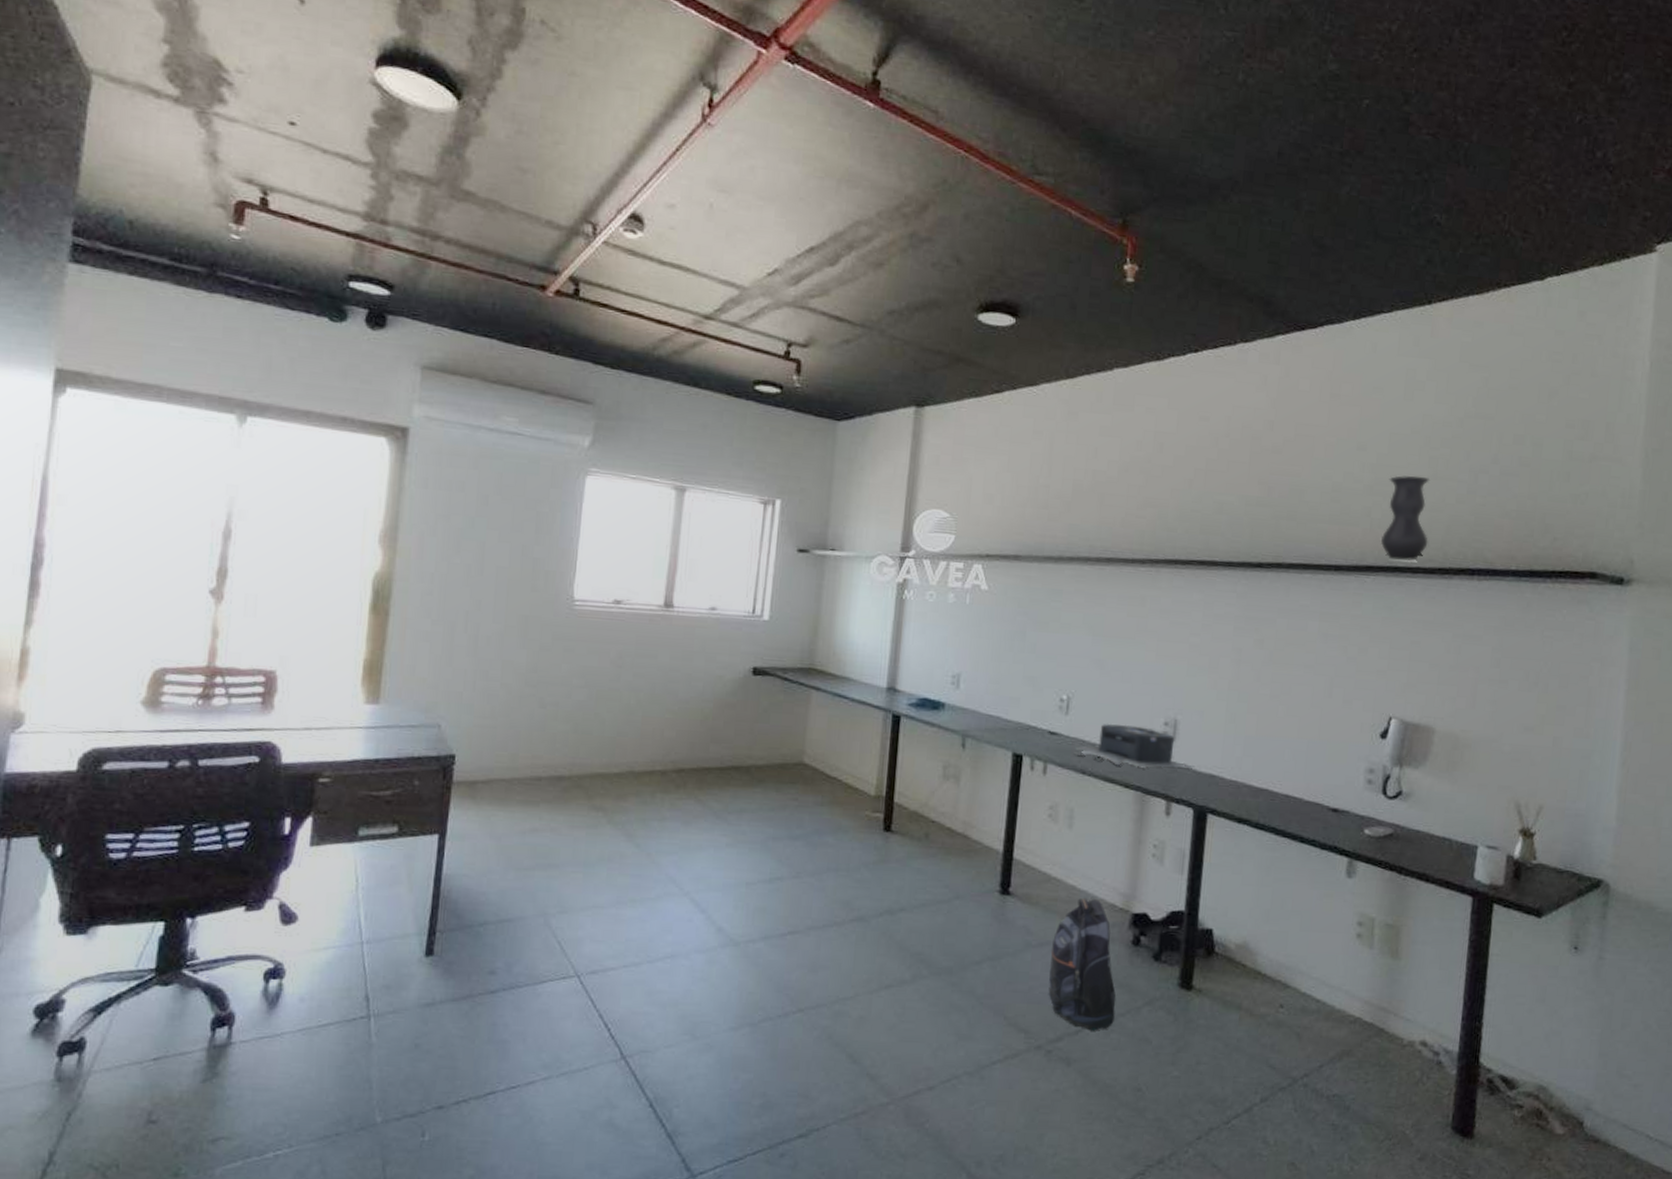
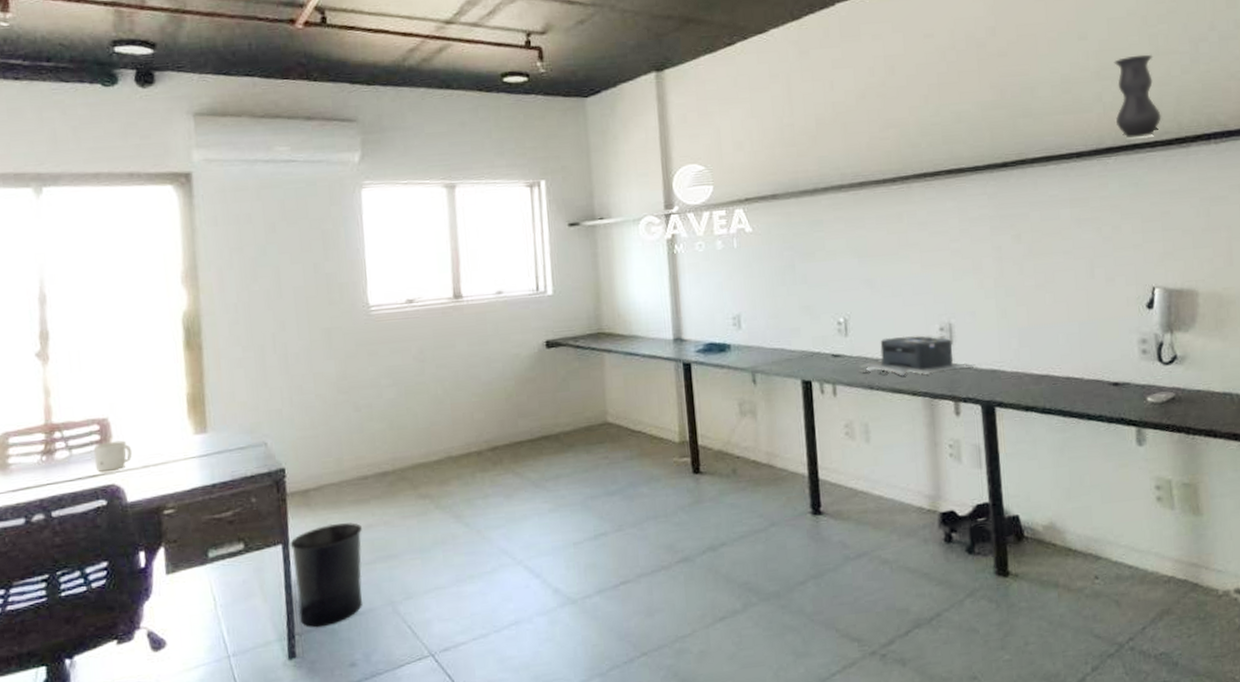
mug: none [253,696,296,727] -> present [93,440,133,472]
waste bin: none [443,821,526,928] -> present [290,522,362,628]
backpack: present [1048,898,1116,1031] -> none [869,504,940,630]

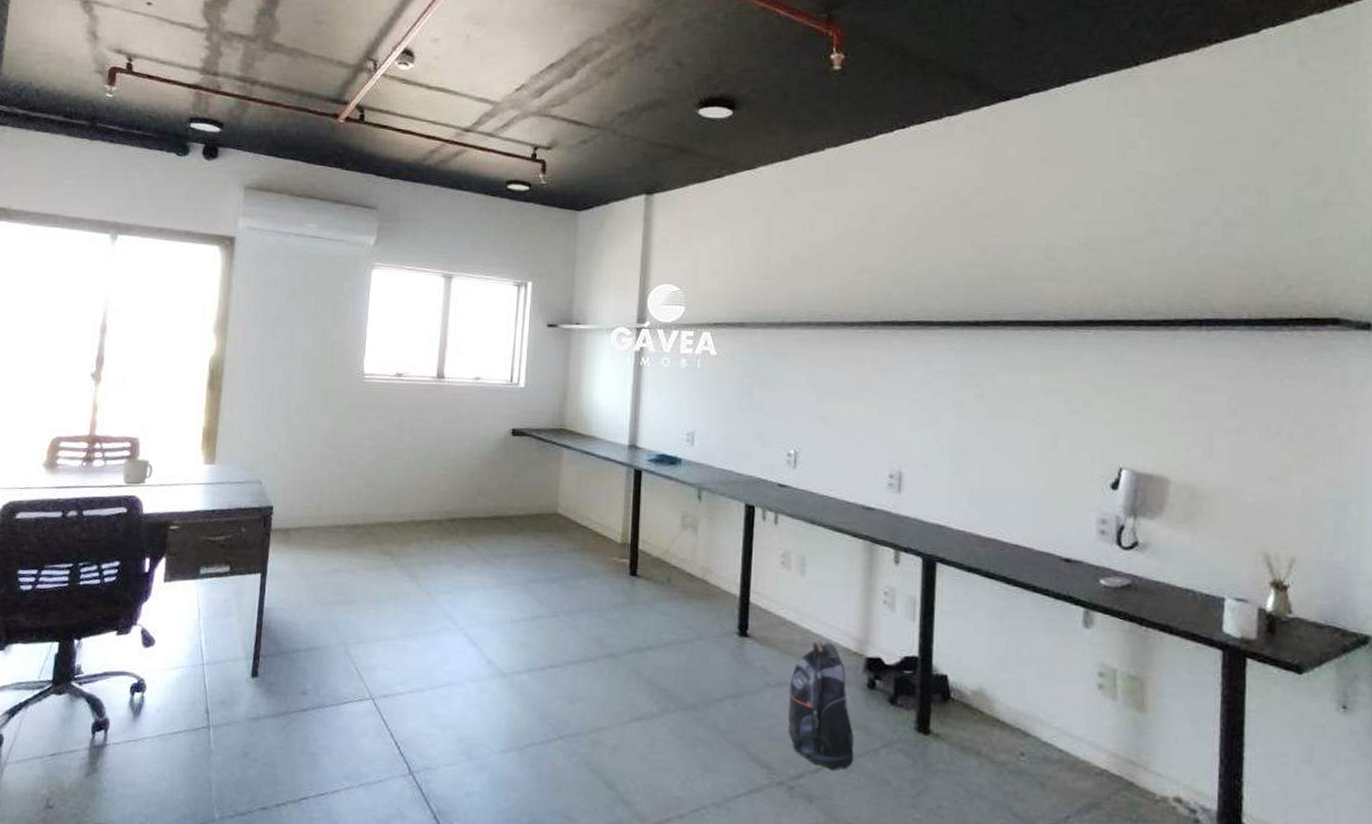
waste bin: present [290,522,362,628] -> none [265,562,329,654]
printer: present [858,336,976,376] -> none [802,476,922,519]
backpack: none [869,504,940,630] -> present [788,641,854,770]
vase: present [1114,54,1161,138] -> none [1100,231,1150,315]

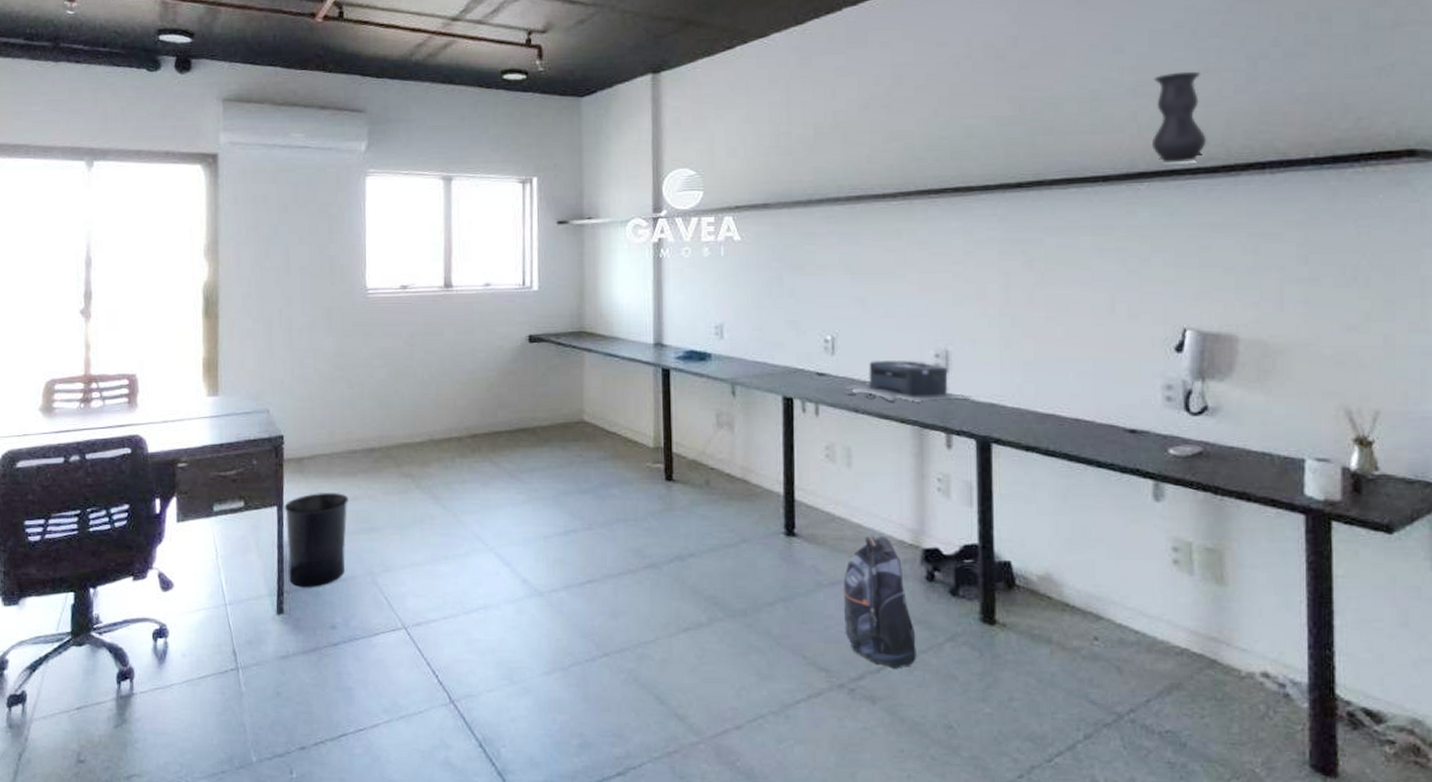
mug: present [122,458,153,484] -> none [122,396,155,422]
waste bin: none [265,562,329,654] -> present [284,492,348,588]
printer: none [802,476,922,519] -> present [844,359,973,402]
vase: none [1100,231,1150,315] -> present [1152,71,1207,163]

